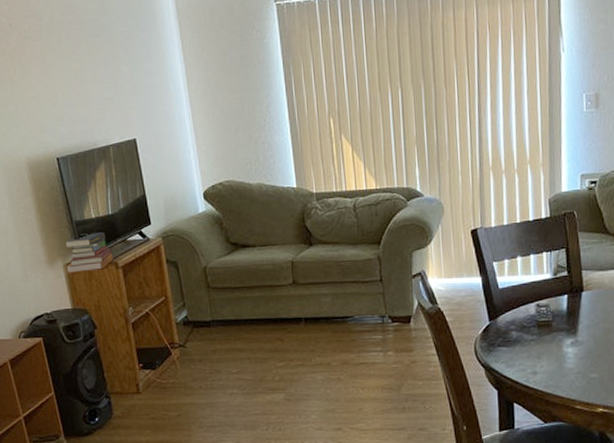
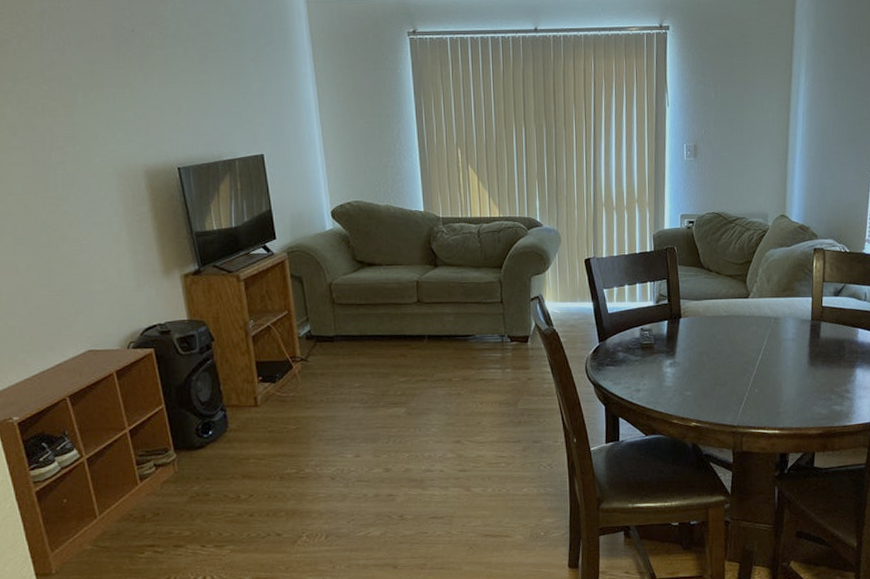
books: present [65,232,113,273] -> none [183,245,235,284]

